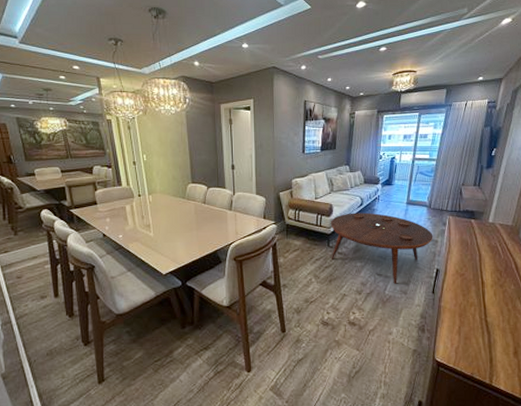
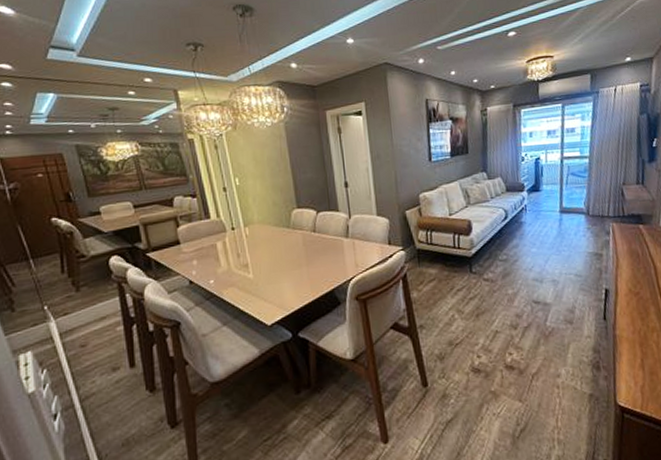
coffee table: present [330,212,433,284] -> none [470,227,597,313]

